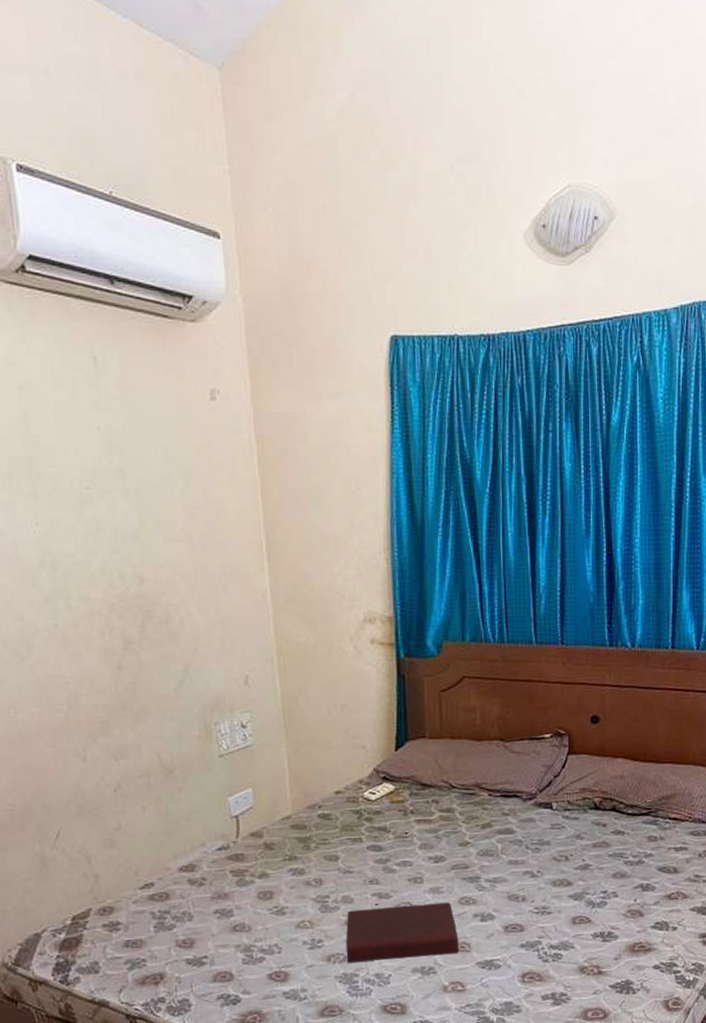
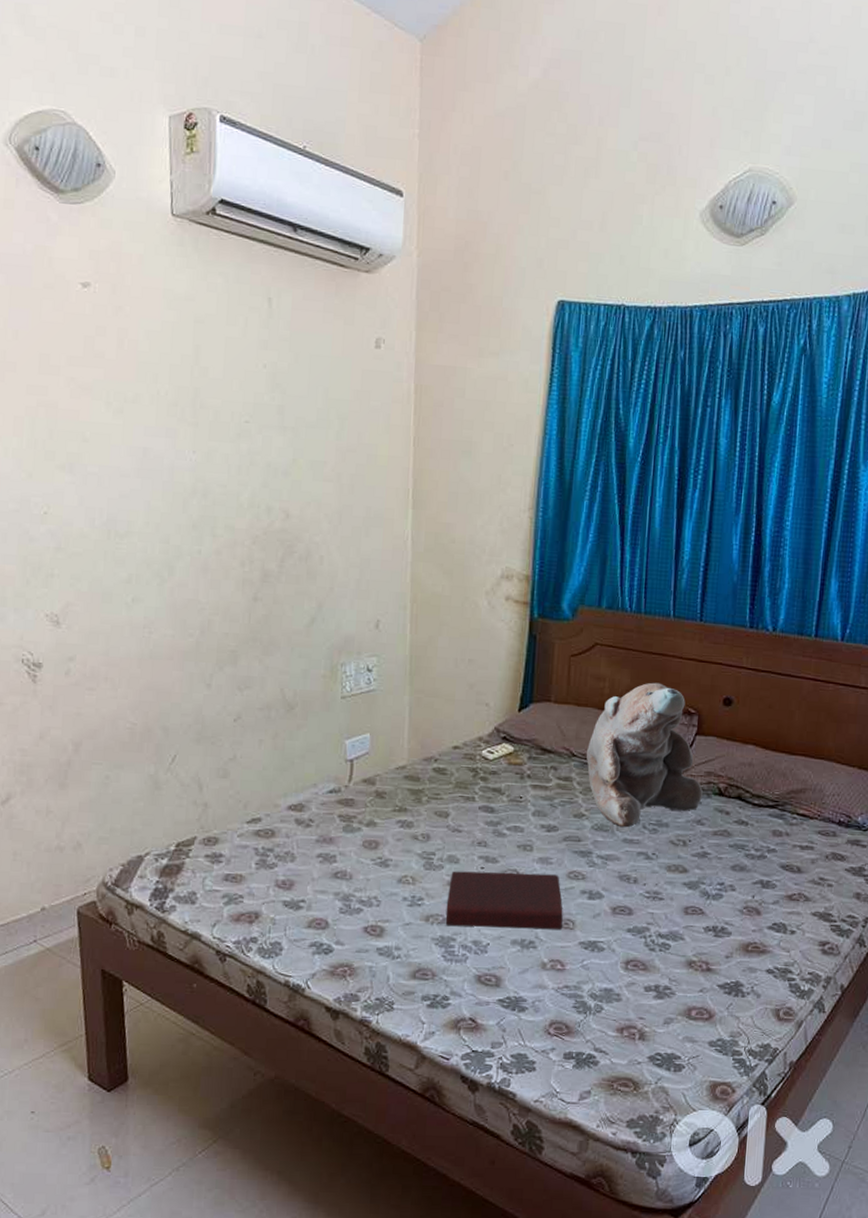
stuffed animal: none [465,708,579,850] -> present [586,682,703,827]

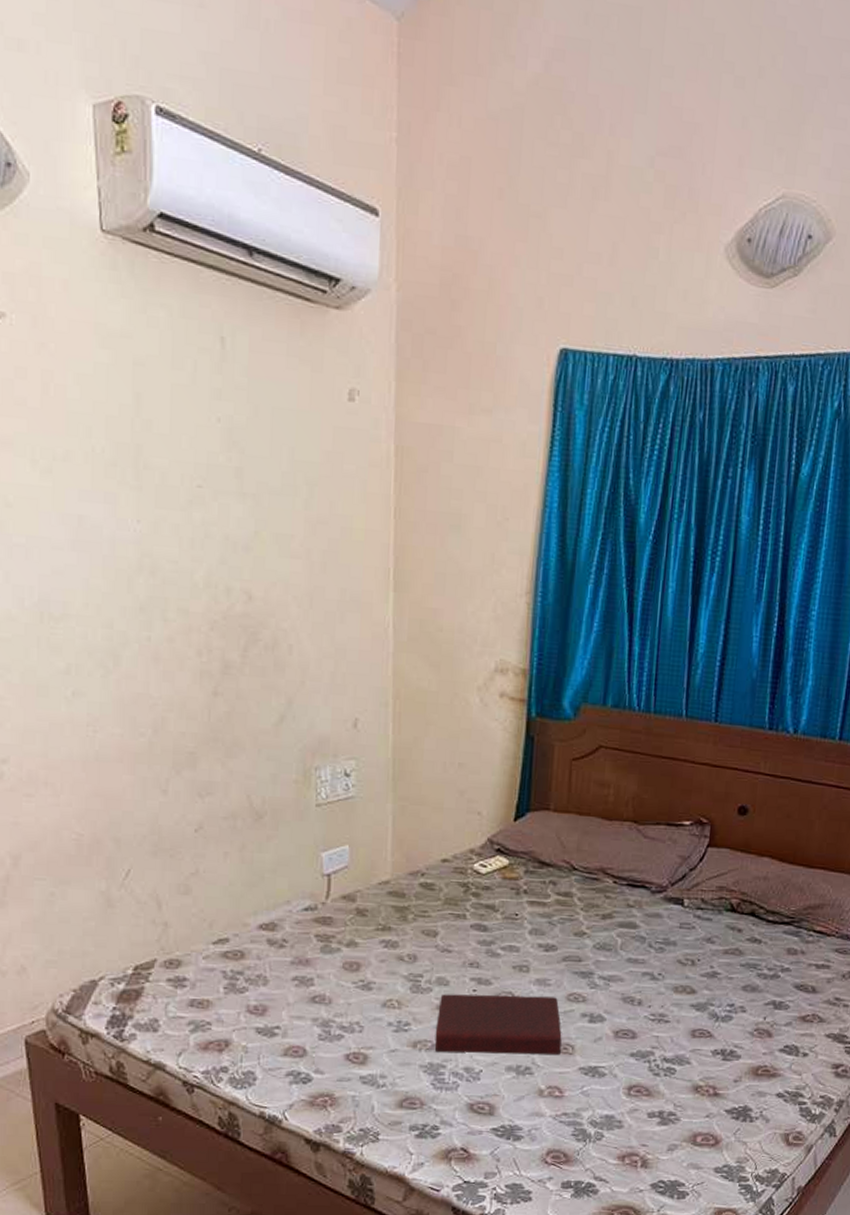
stuffed animal: present [586,682,703,827] -> none [588,789,714,946]

